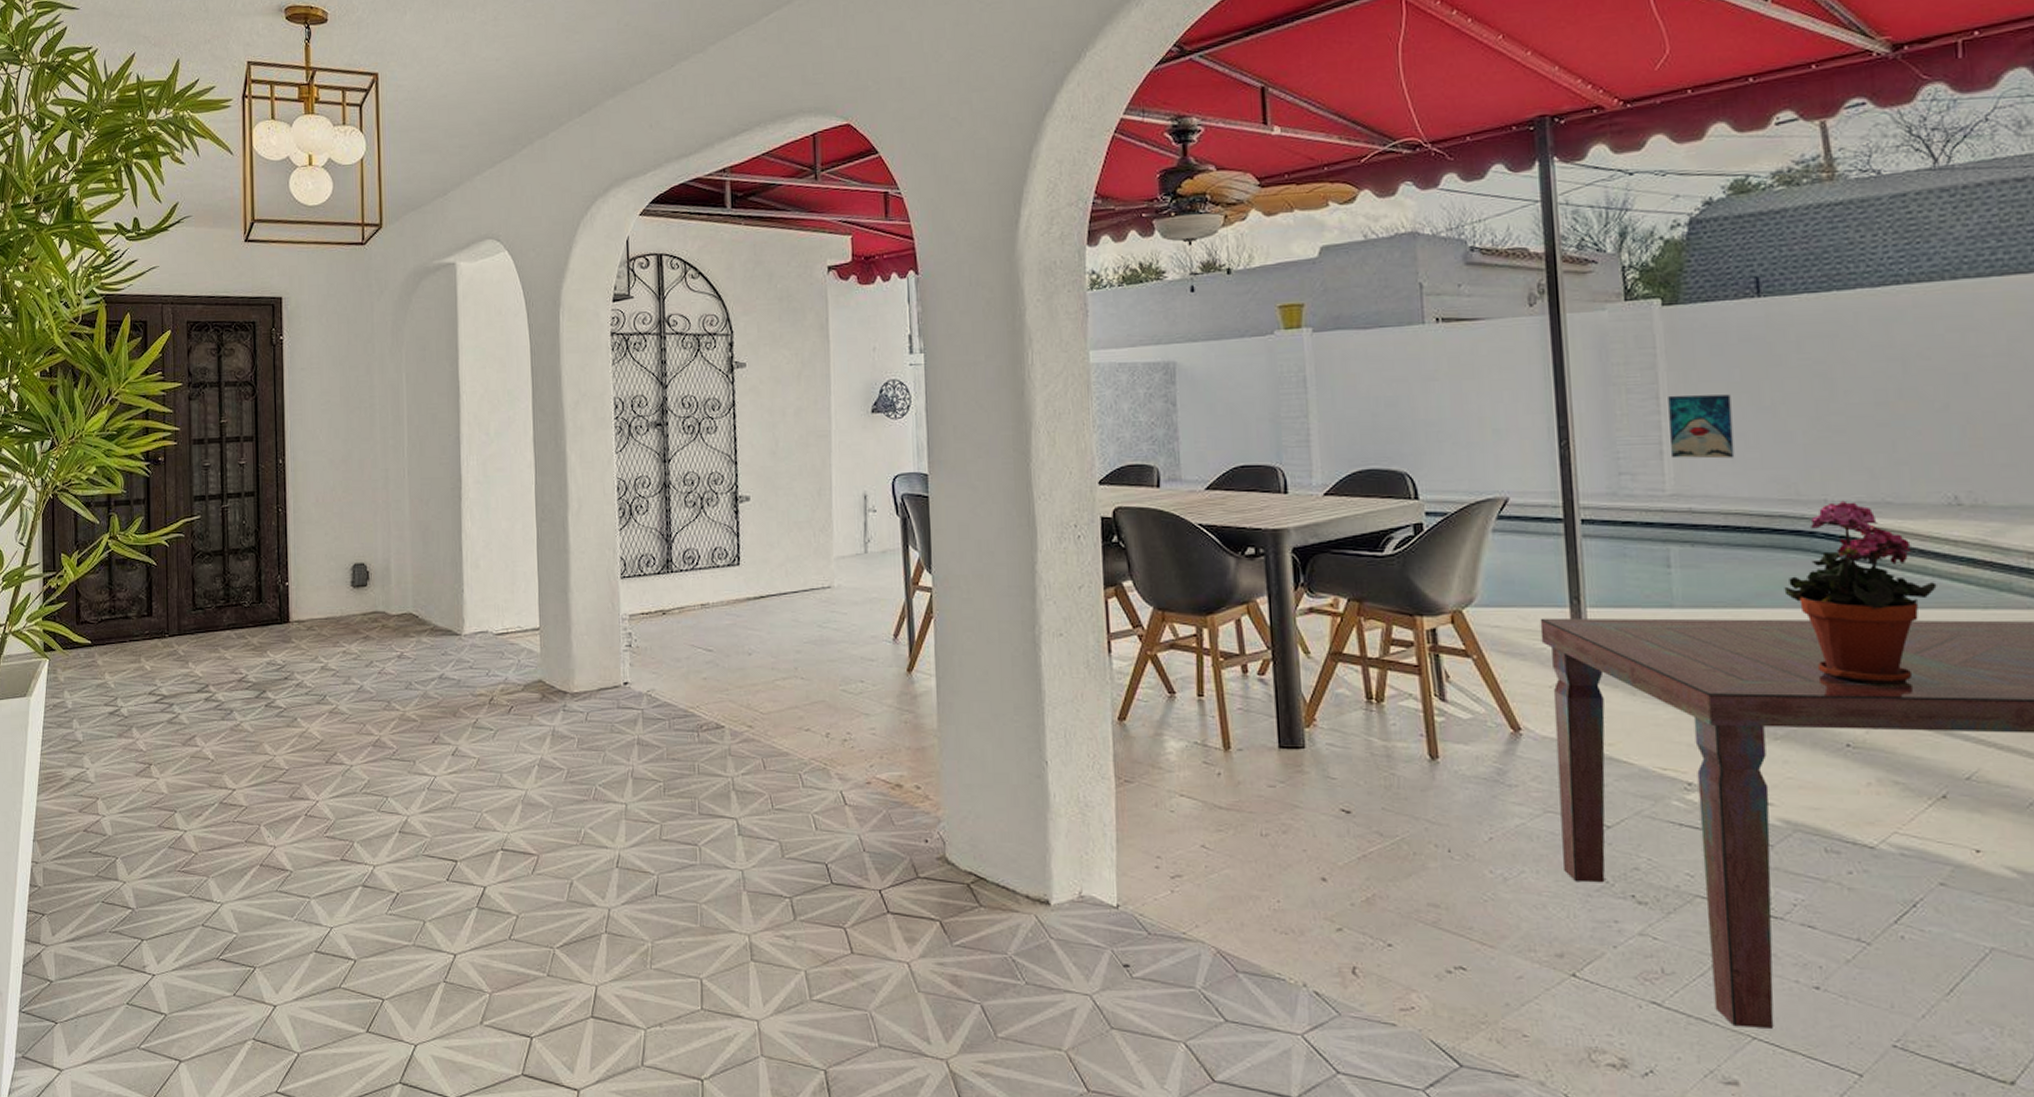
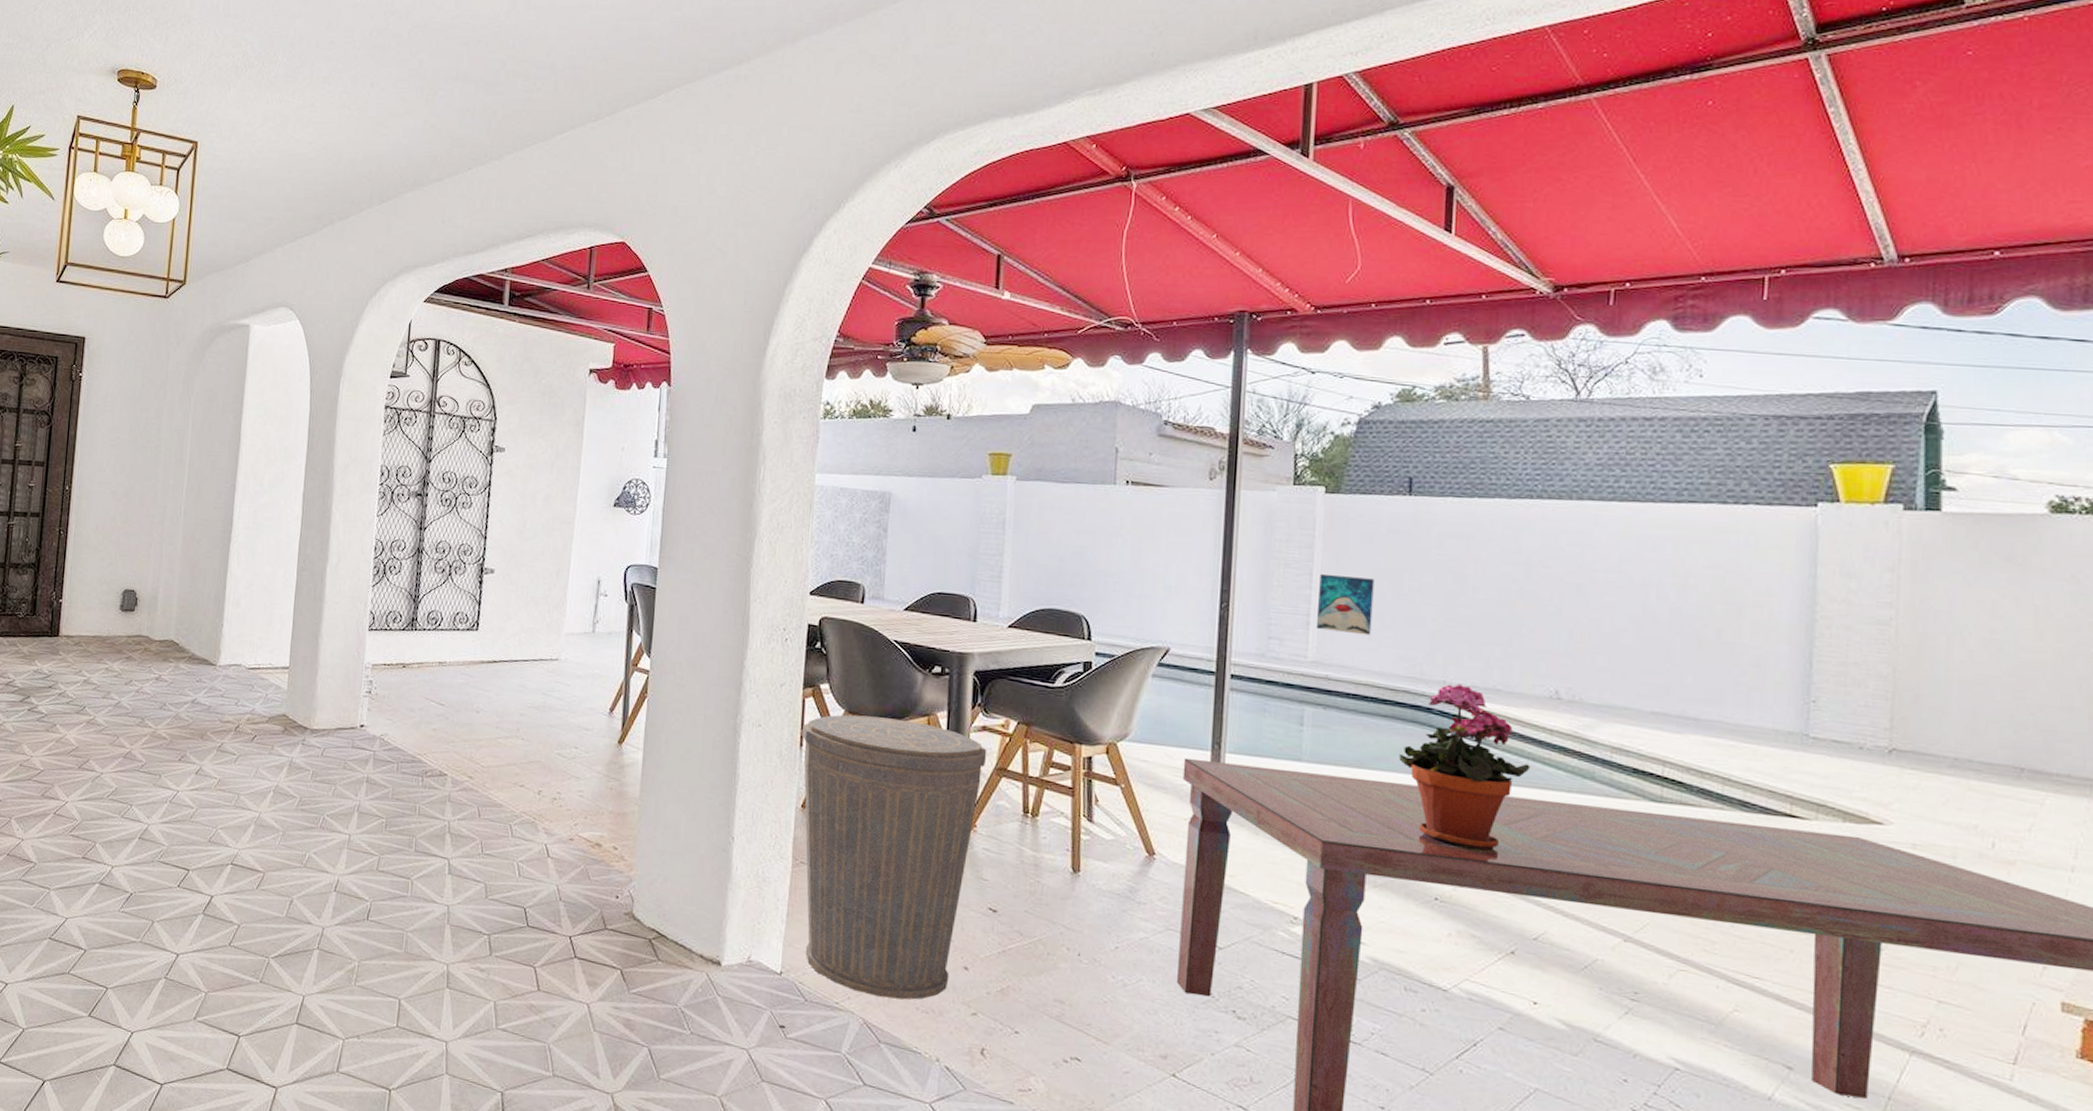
trash can: none [1109,611,1318,922] -> present [802,714,987,1000]

